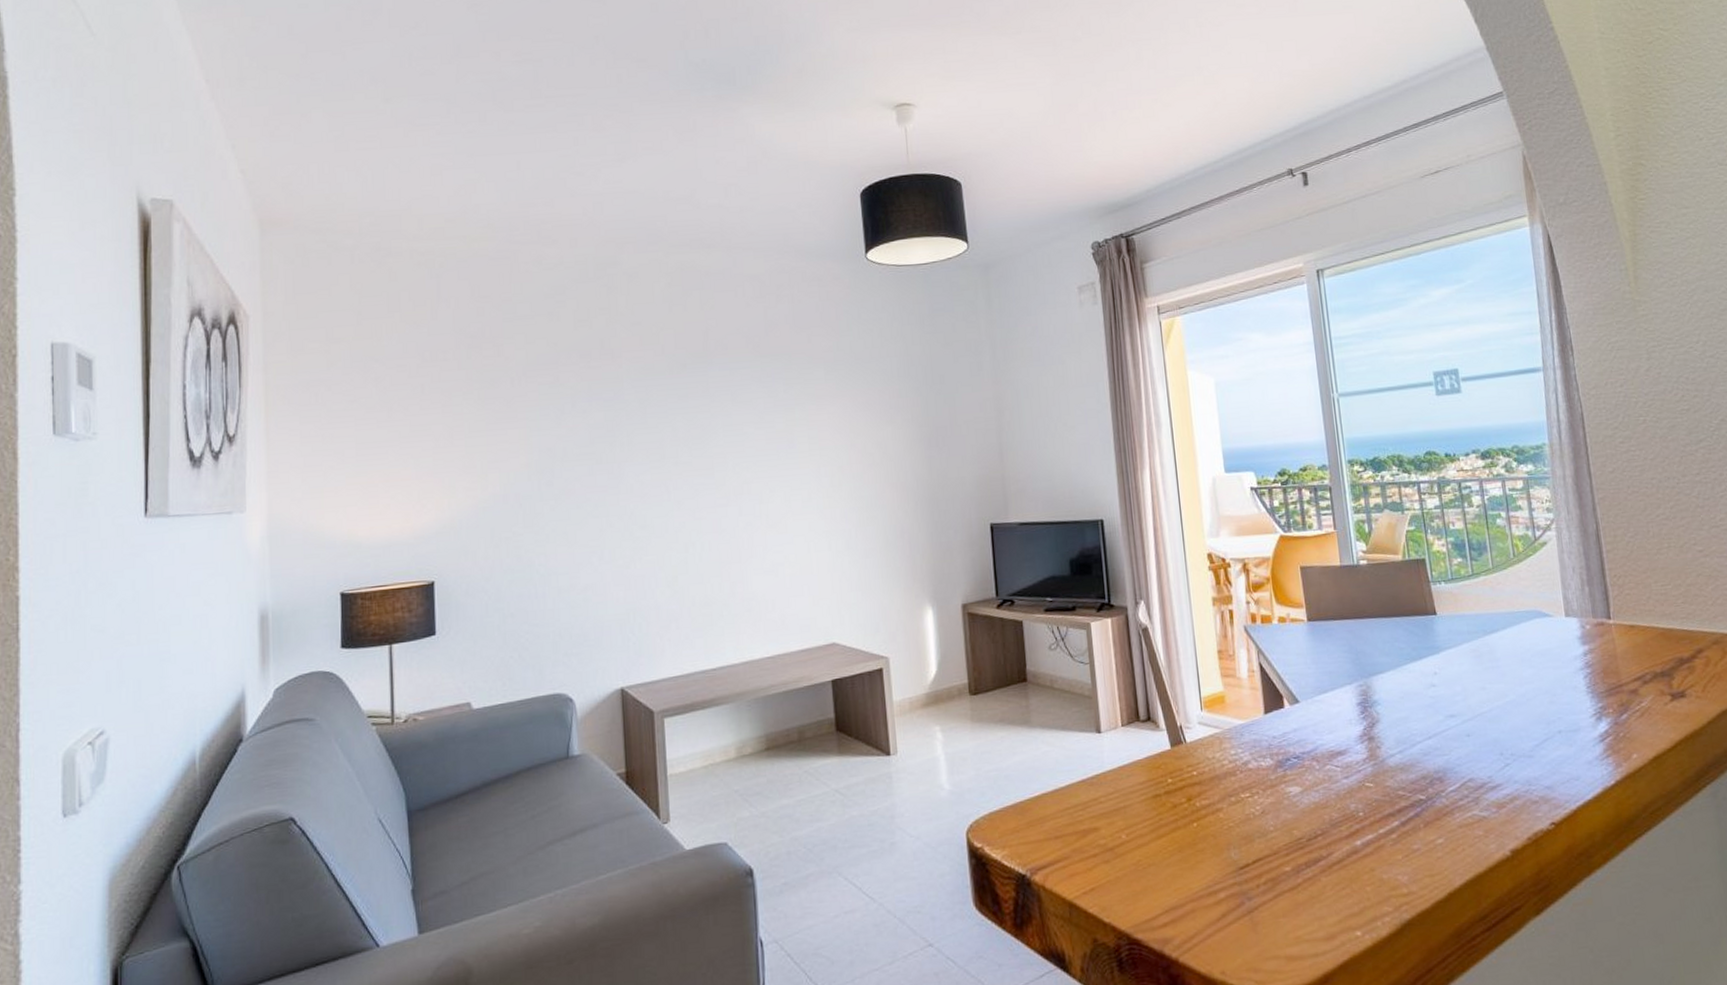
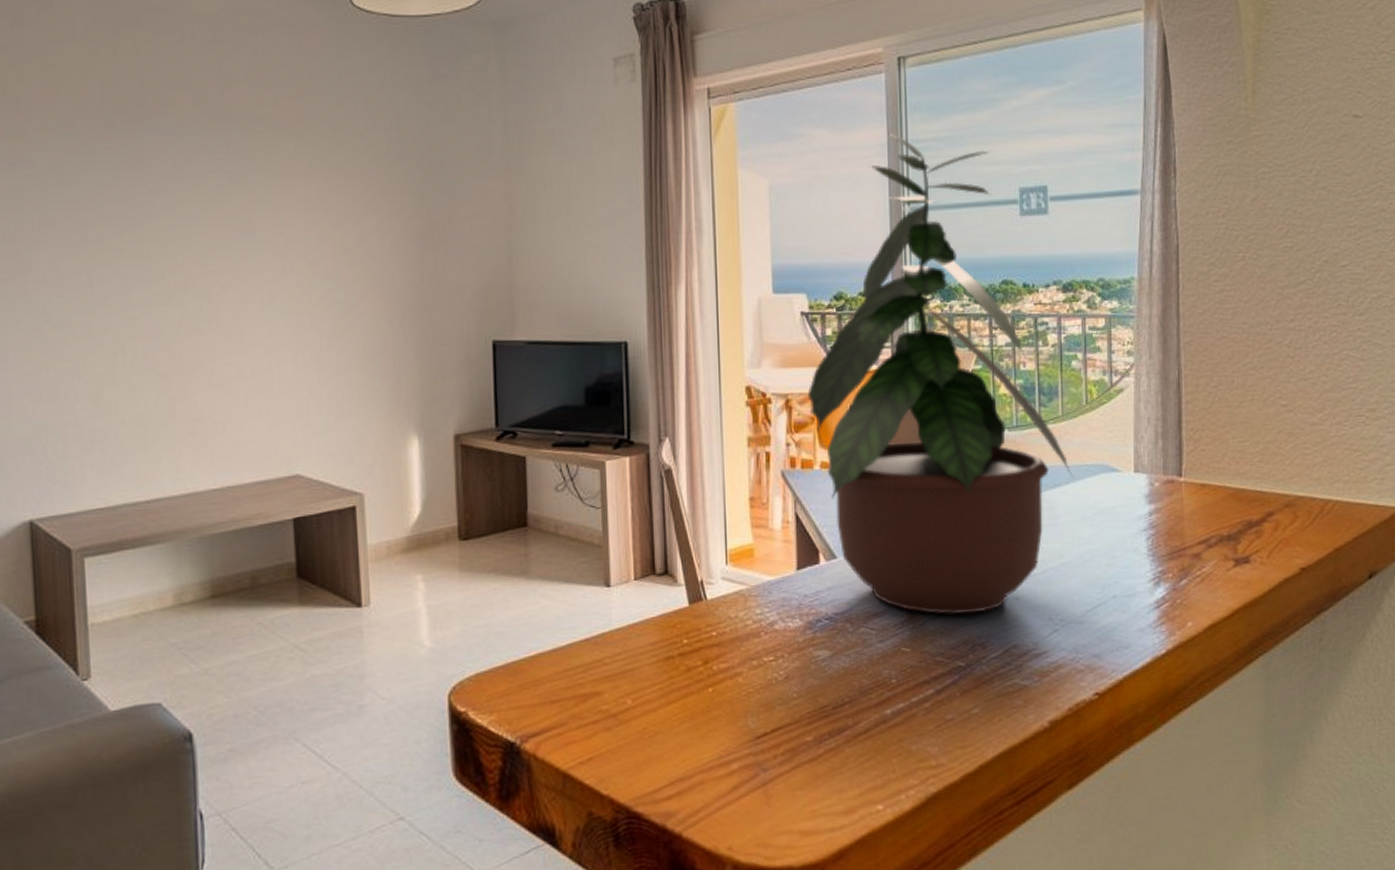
potted plant: none [1261,333,1509,752] -> present [807,134,1073,615]

